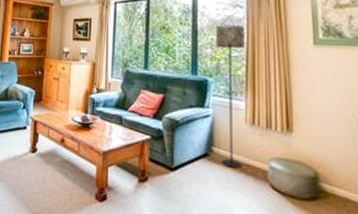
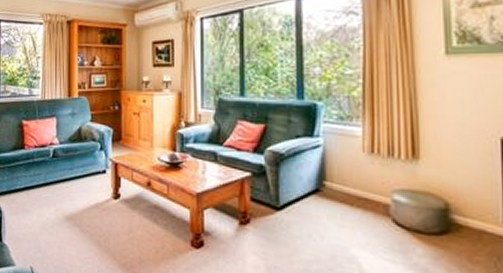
floor lamp: present [215,25,244,168] -> none [324,37,361,203]

